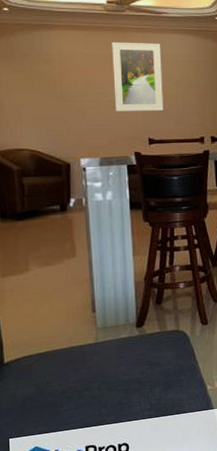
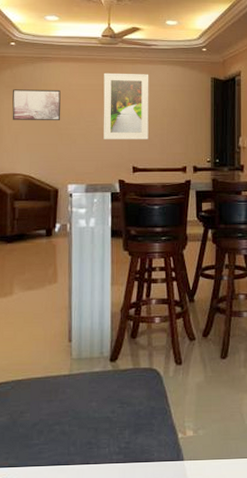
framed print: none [10,59,68,93] -> present [12,89,61,120]

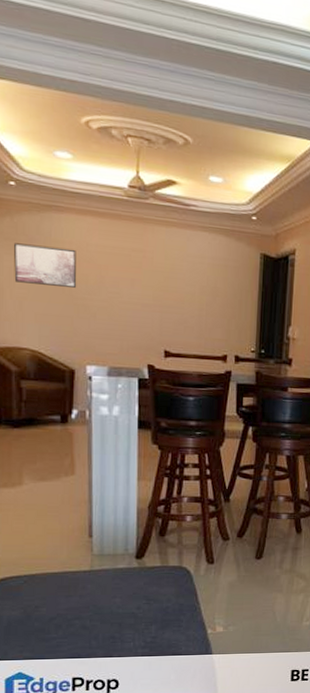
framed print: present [103,72,149,139] -> none [129,233,187,320]

